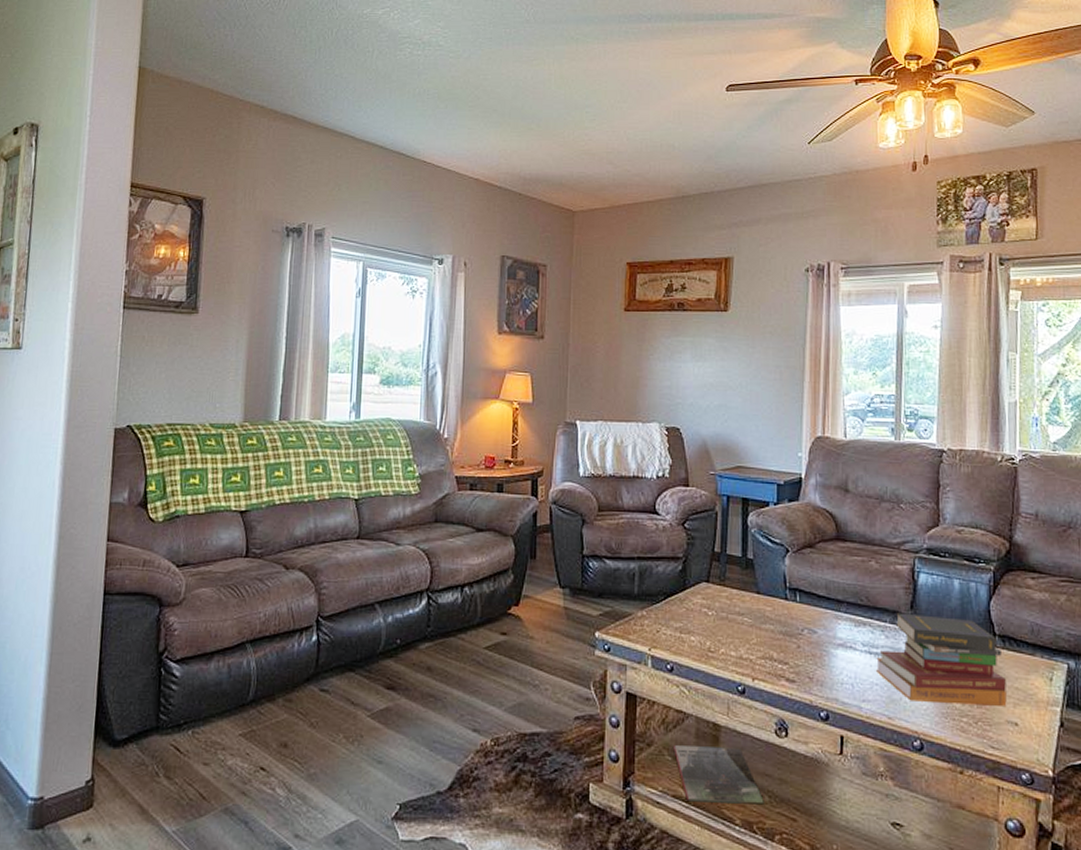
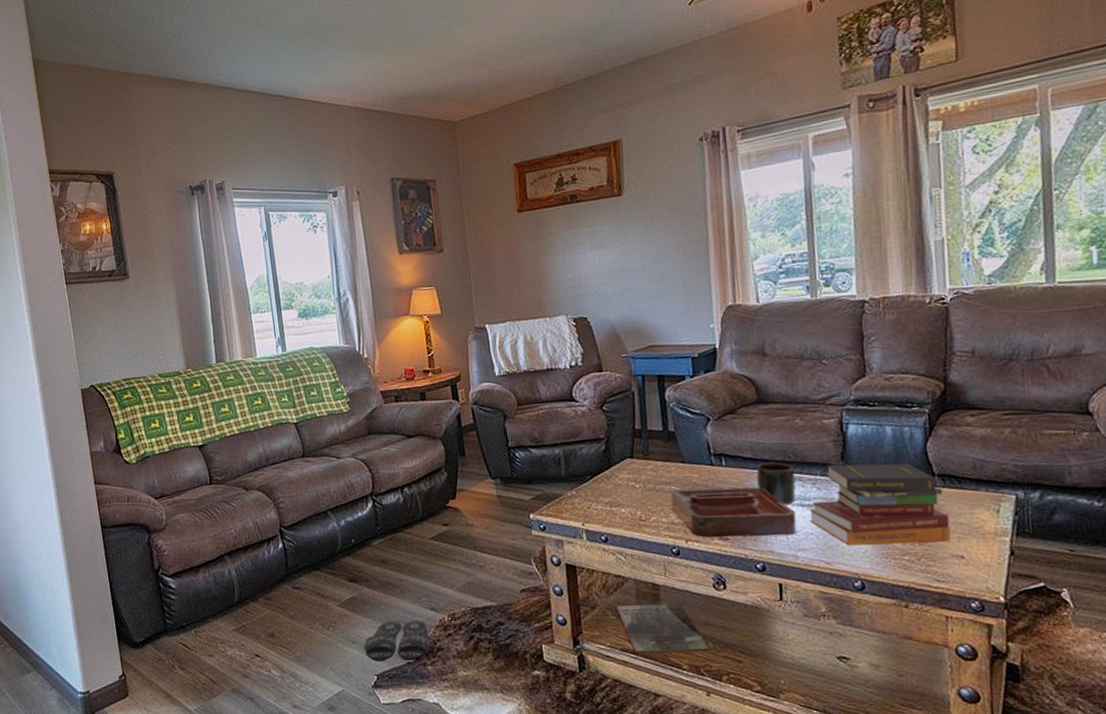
slippers: none [391,740,469,790] -> present [364,620,432,661]
decorative tray: none [742,621,863,684] -> present [671,486,797,538]
mug: none [829,603,865,650] -> present [756,462,796,504]

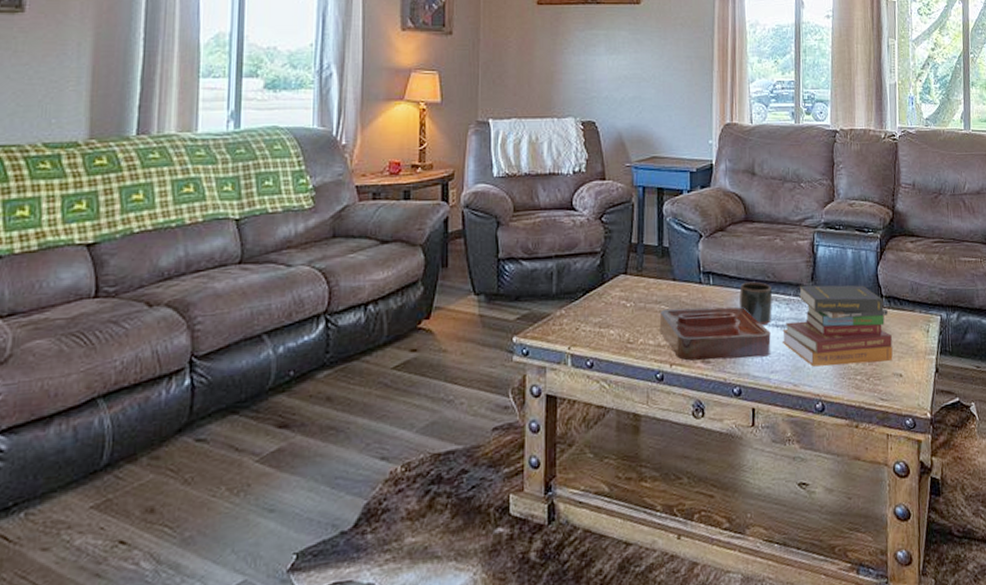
slippers: present [364,620,432,661] -> none [285,473,377,535]
magazine: present [616,603,709,653] -> none [595,434,683,496]

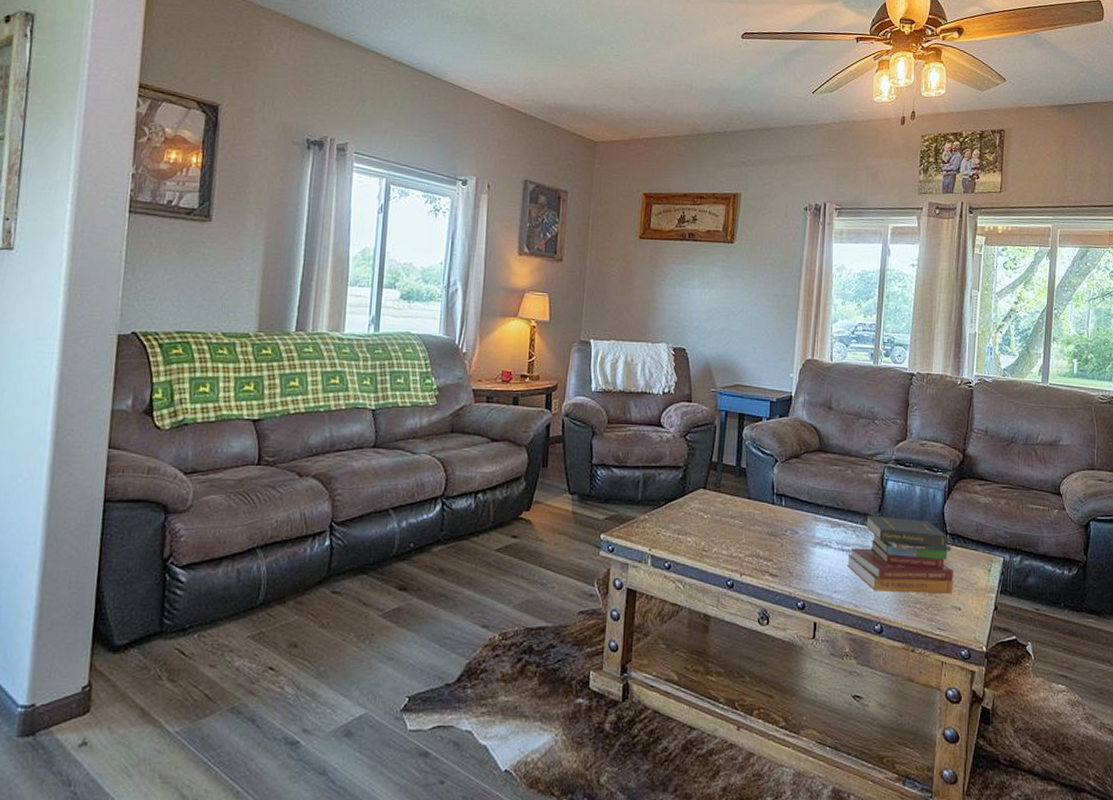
decorative tray: present [659,306,771,361] -> none [732,524,836,577]
mug: present [739,281,772,325] -> none [809,507,840,547]

